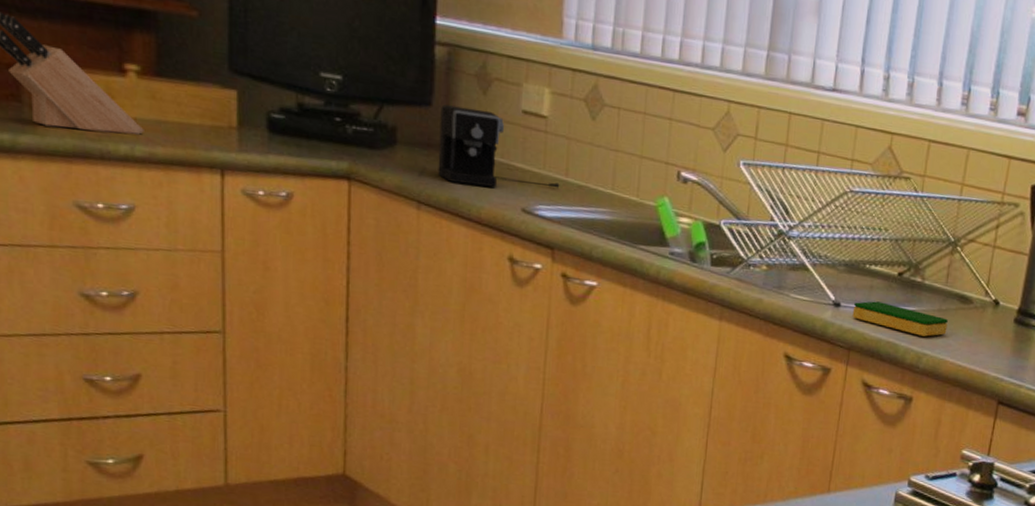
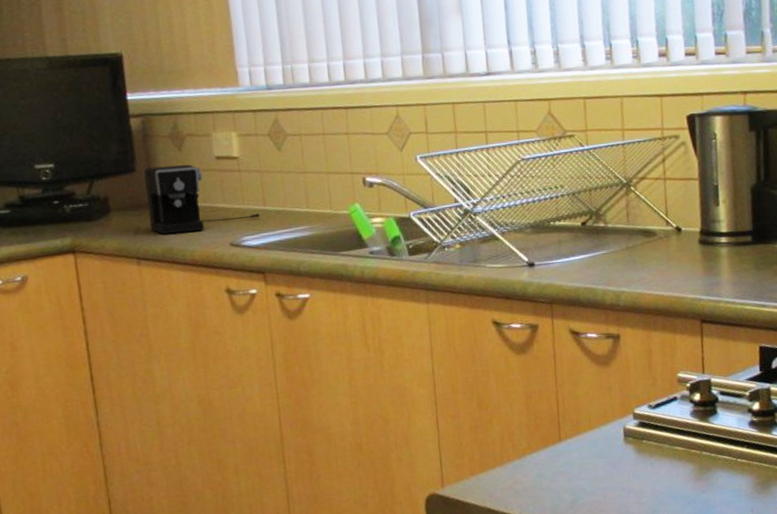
dish sponge: present [852,301,948,337] -> none [546,252,638,277]

